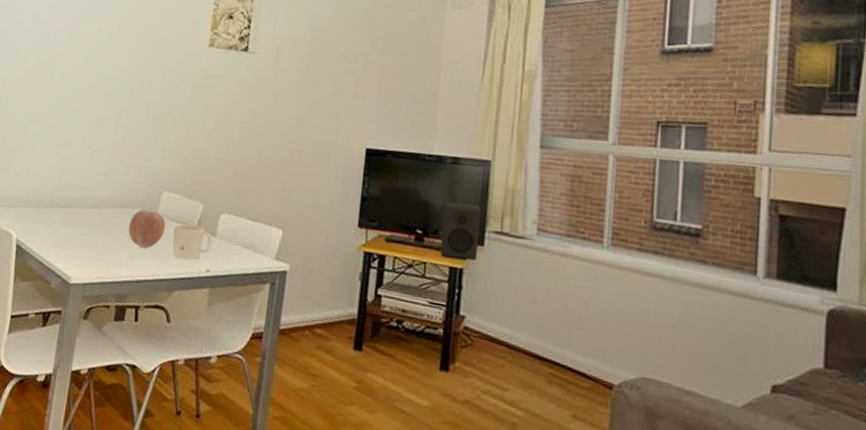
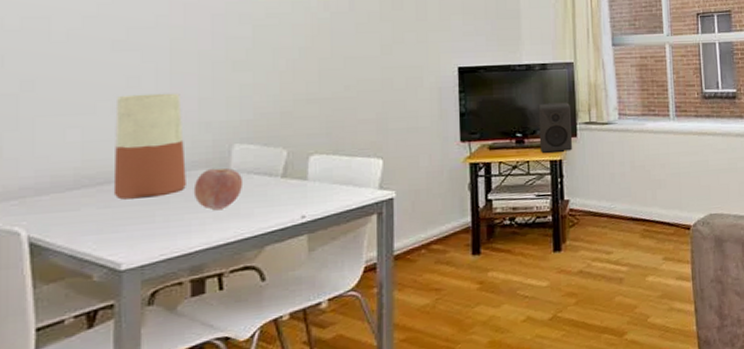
vase: none [74,133,131,226] -> present [113,93,186,199]
mug: present [172,224,213,260] -> none [254,173,304,212]

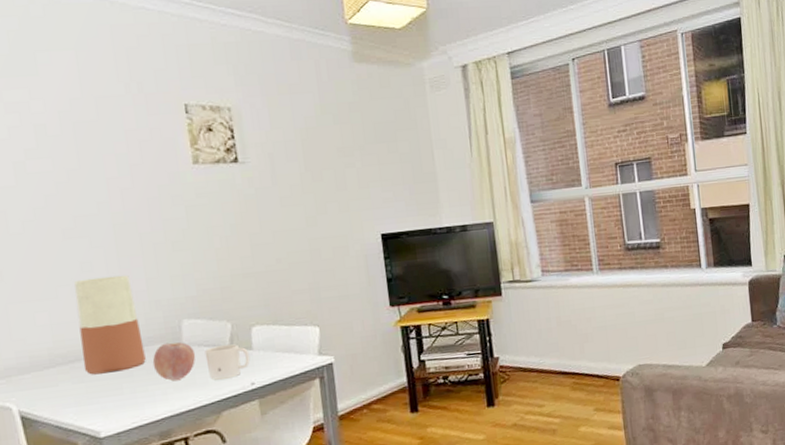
mug: none [254,173,304,212] -> present [204,344,251,381]
speaker: present [538,102,573,153] -> none [461,262,499,313]

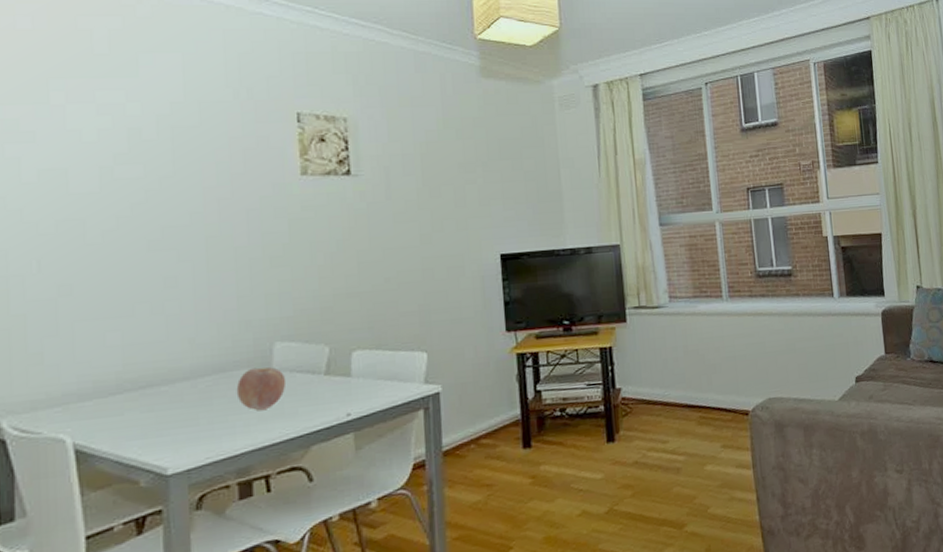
vase: present [74,274,146,375] -> none [154,291,229,403]
mug: present [204,344,251,381] -> none [297,370,348,411]

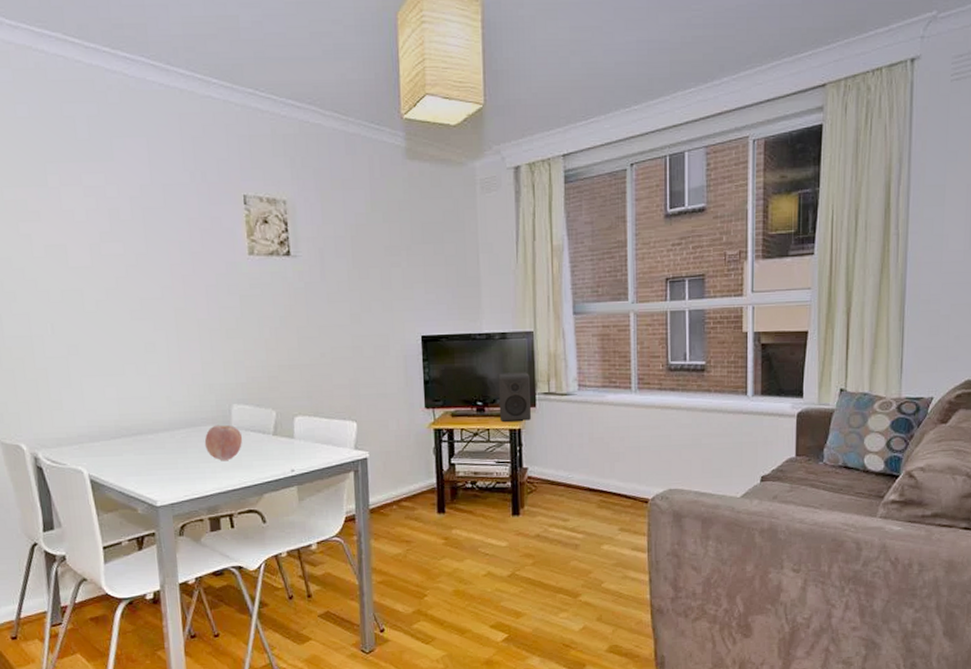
speaker: none [584,286,623,340] -> present [498,372,532,422]

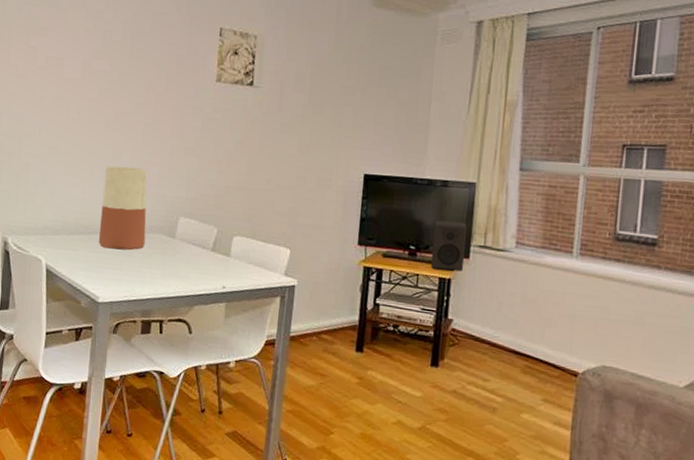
vase: none [139,357,199,448] -> present [98,165,147,250]
fruit: present [204,425,243,461] -> none [149,234,184,269]

